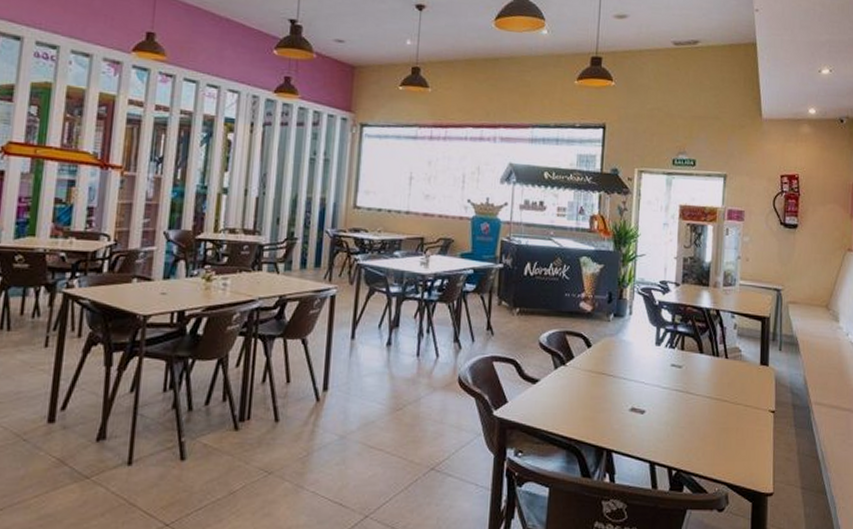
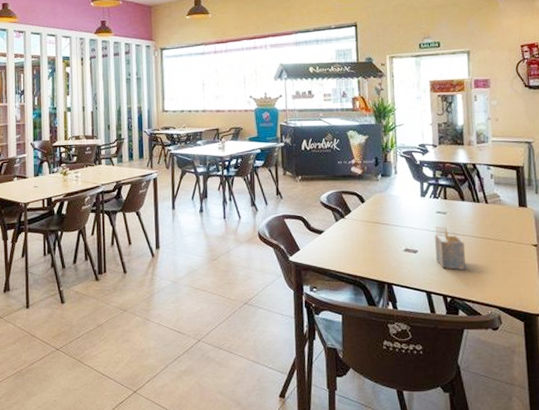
napkin holder: none [664,382,699,437] -> present [434,226,467,270]

